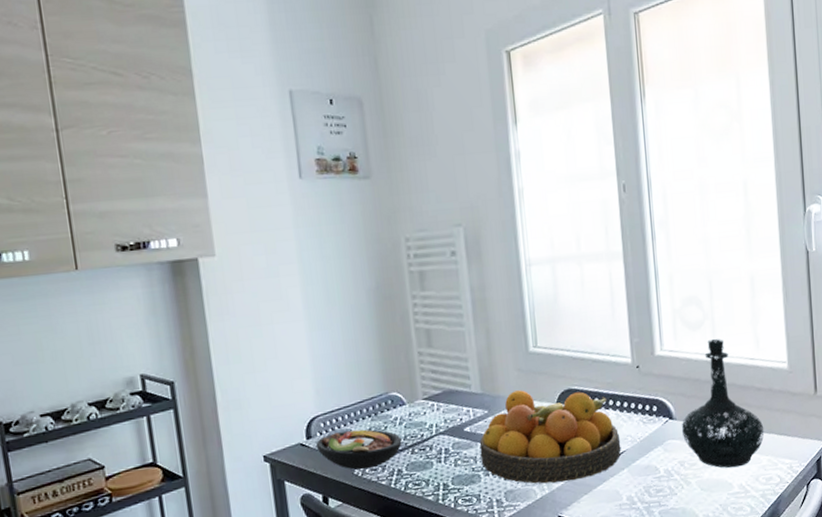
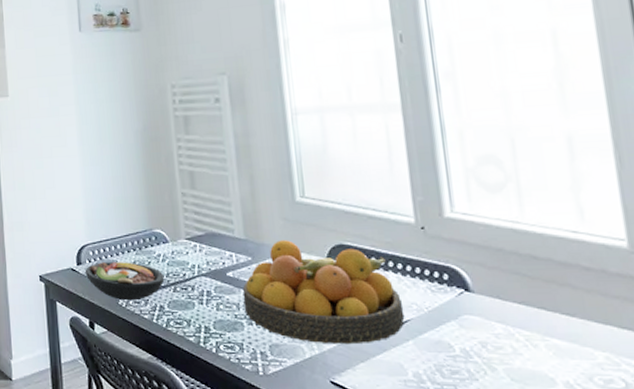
bottle: present [681,339,765,468] -> none [481,205,598,360]

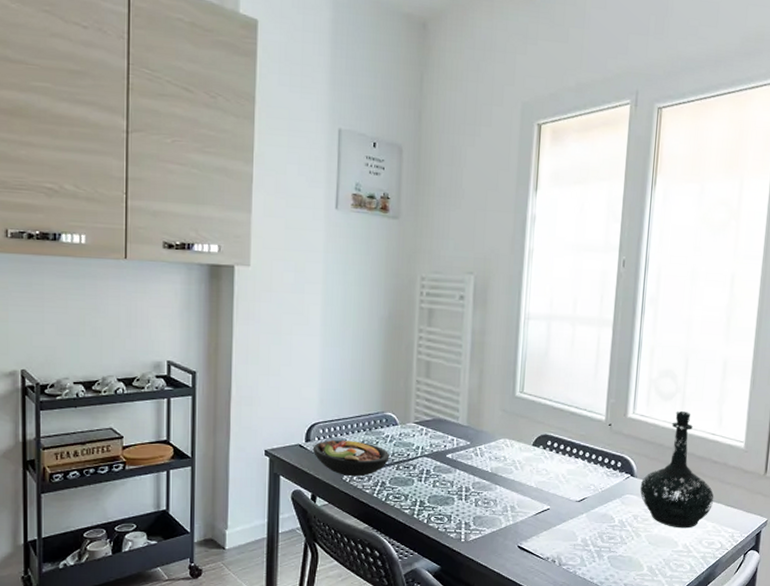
fruit bowl: present [242,240,405,345] -> none [457,429,584,517]
bottle: none [481,205,598,360] -> present [640,411,714,528]

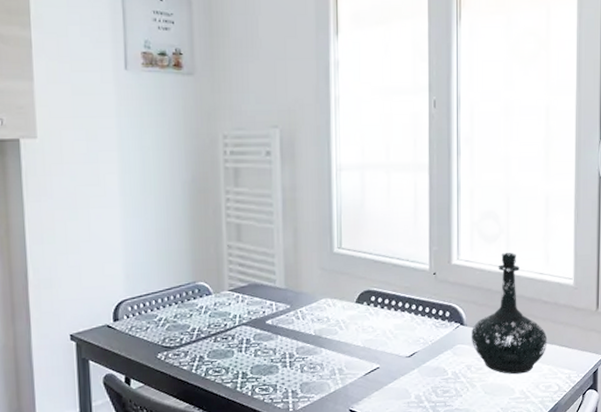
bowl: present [312,440,390,477] -> none [122,315,206,354]

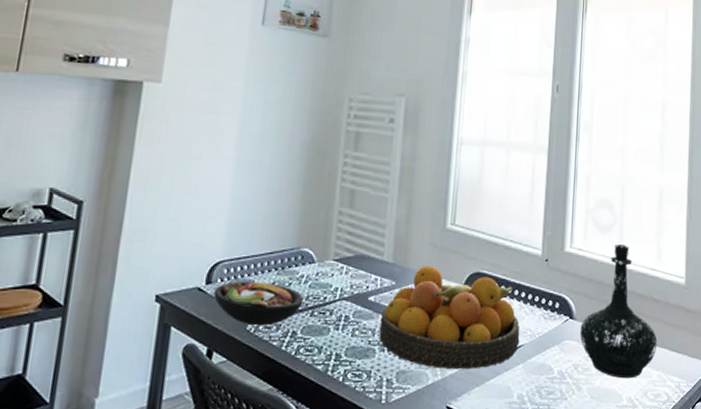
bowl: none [122,315,206,354] -> present [213,282,304,326]
fruit bowl: none [279,288,413,378] -> present [379,266,520,370]

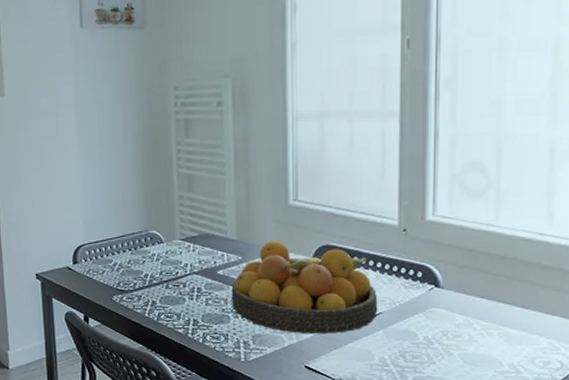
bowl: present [213,282,304,326] -> none [80,261,158,297]
bottle: present [579,245,658,379] -> none [448,209,548,346]

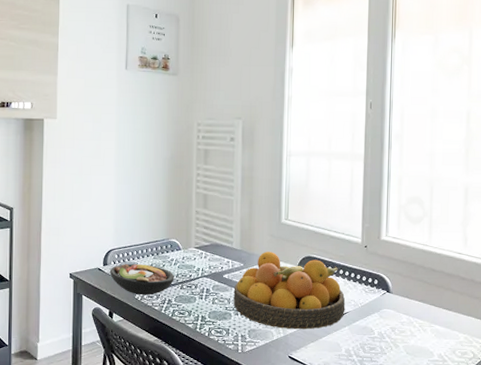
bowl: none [80,261,158,297] -> present [109,264,175,296]

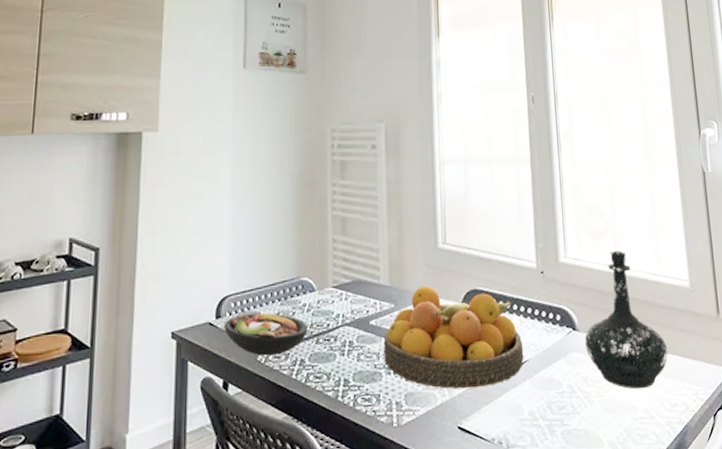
bottle: none [395,233,464,340] -> present [584,251,668,389]

